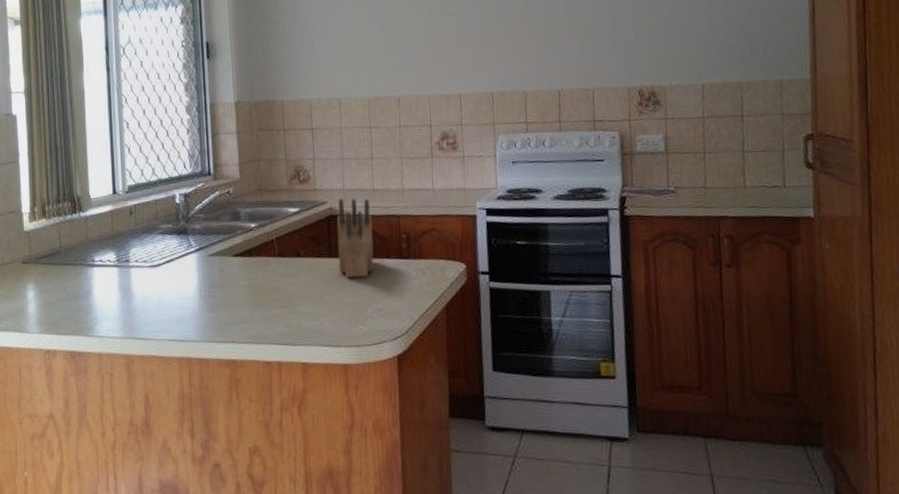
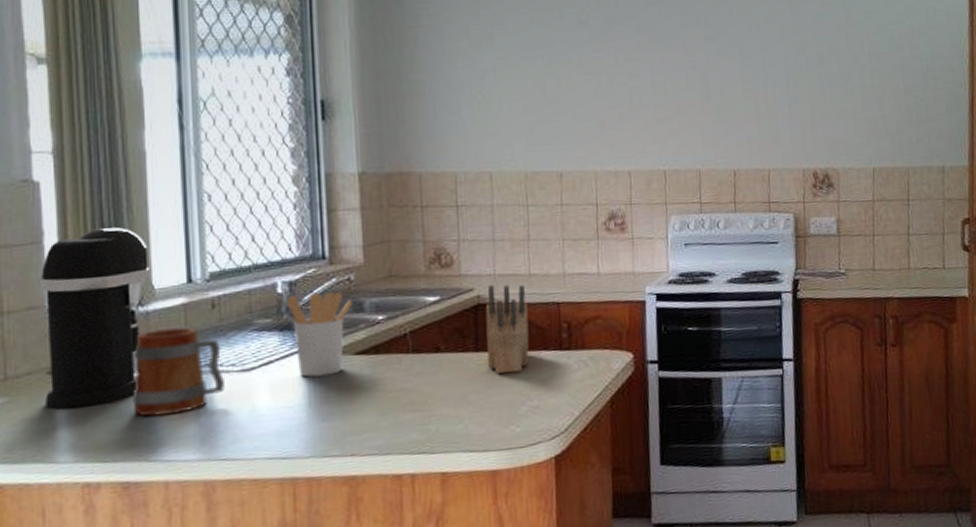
coffee maker: none [17,149,88,291] -> present [40,227,150,409]
mug: none [77,230,139,300] -> present [133,327,225,417]
utensil holder: none [183,203,232,274] -> present [287,292,353,377]

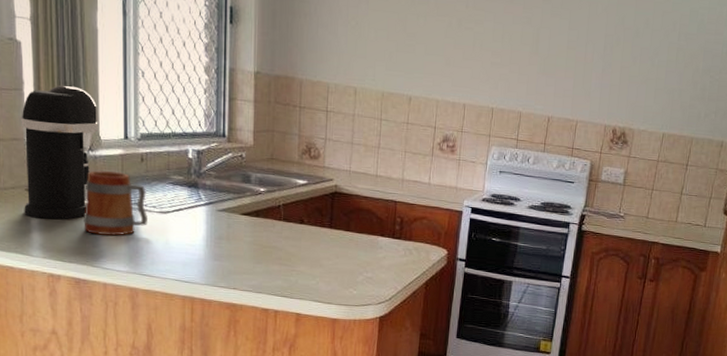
utensil holder: present [287,292,353,377] -> none [195,161,243,227]
knife block: present [485,285,529,375] -> none [338,178,372,250]

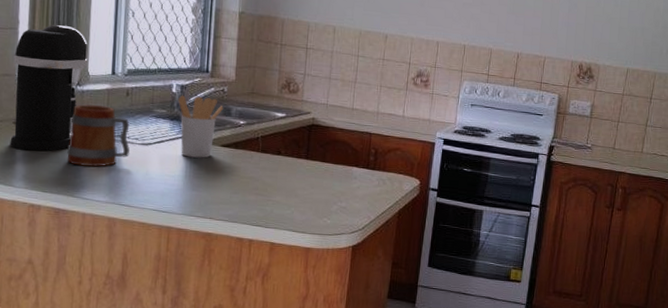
utensil holder: none [195,161,243,227] -> present [178,95,224,158]

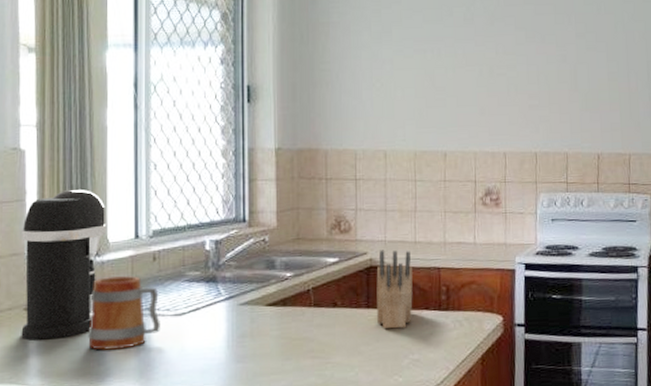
utensil holder: present [178,95,224,158] -> none [213,250,266,324]
knife block: none [314,111,348,180] -> present [376,250,413,329]

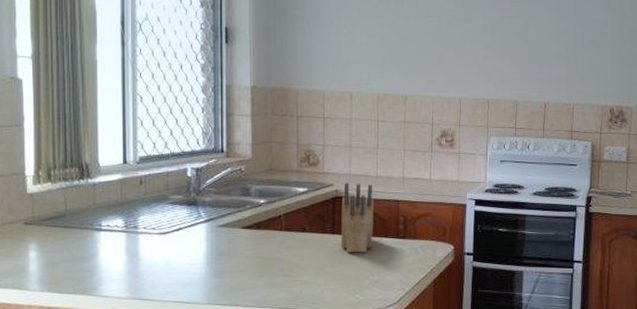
coffee maker: present [21,189,106,340] -> none [21,116,97,251]
mug: present [88,276,160,350] -> none [82,197,147,262]

